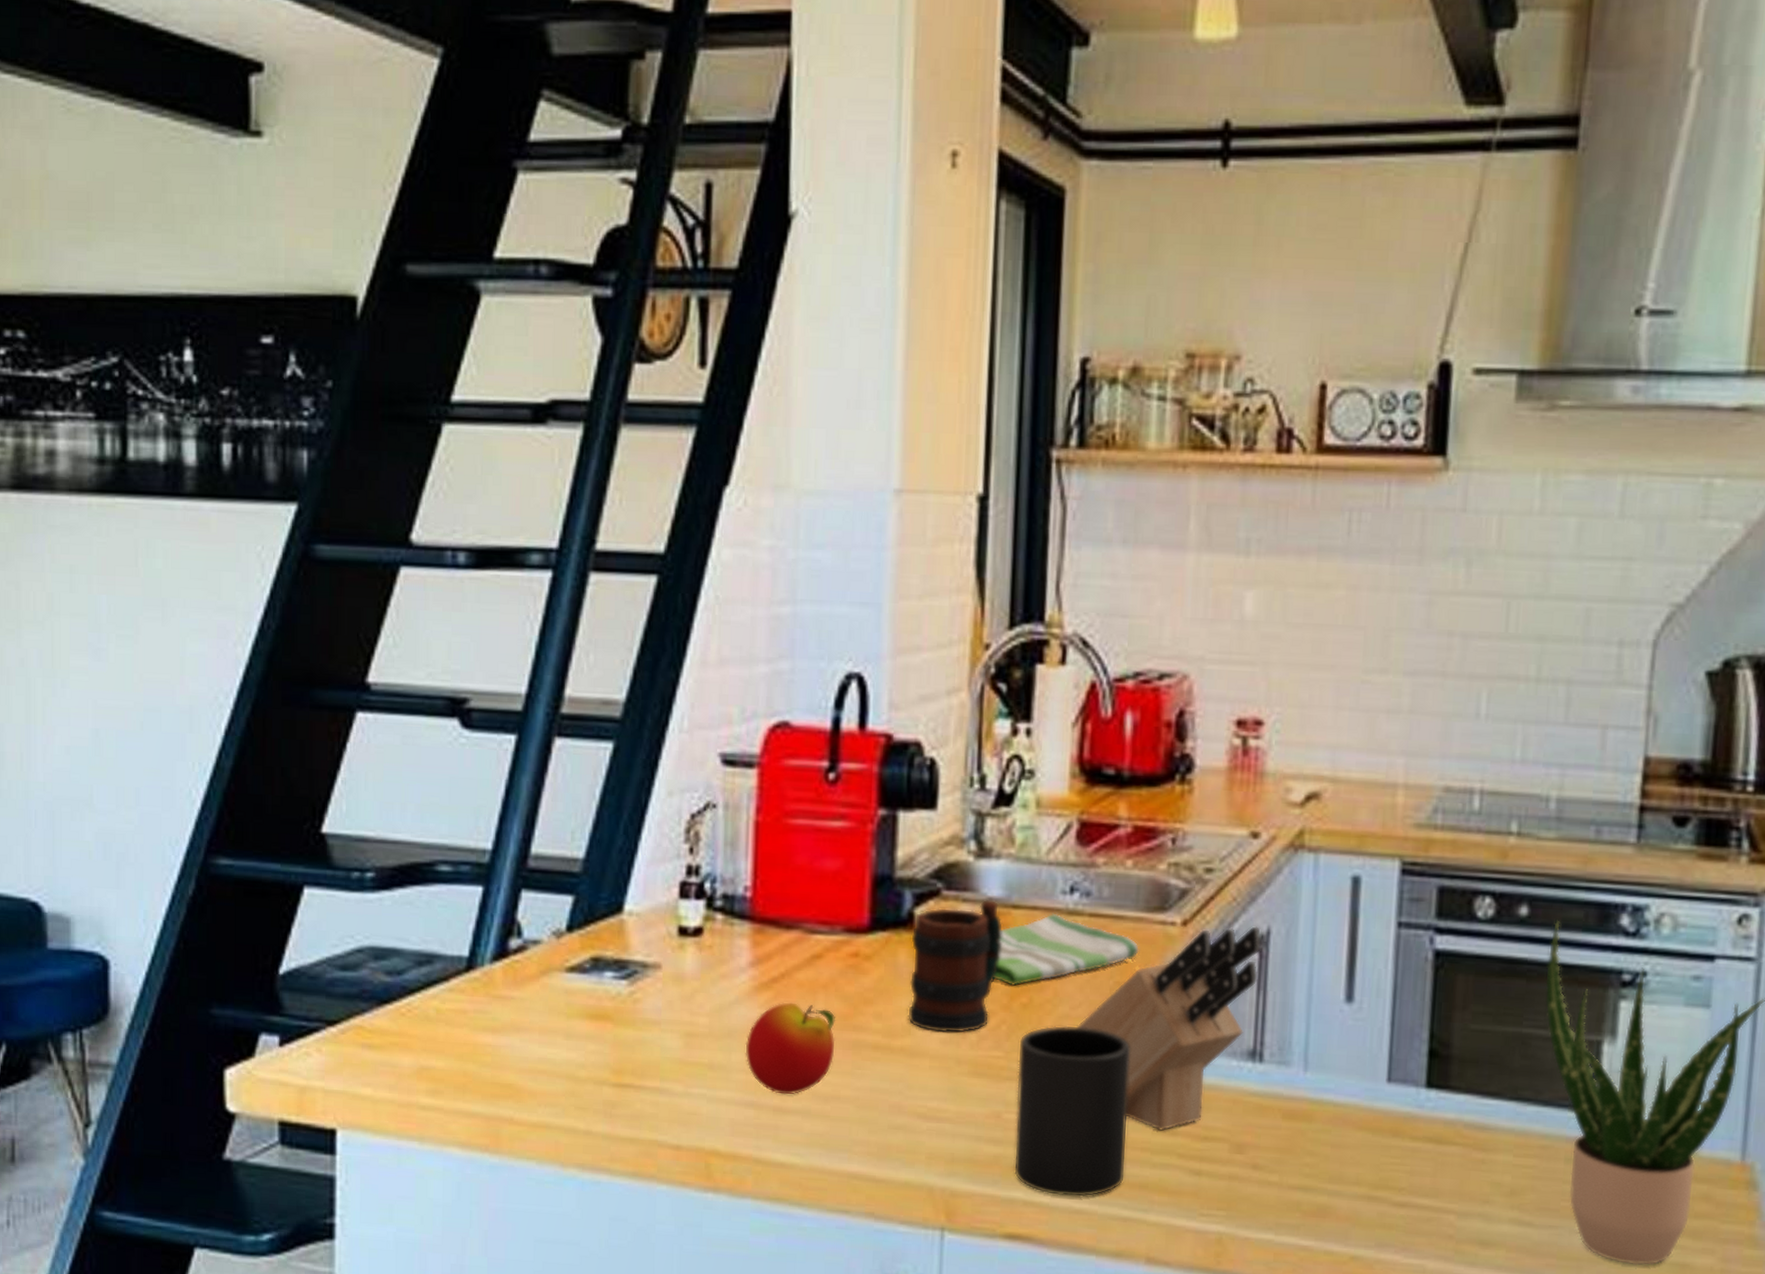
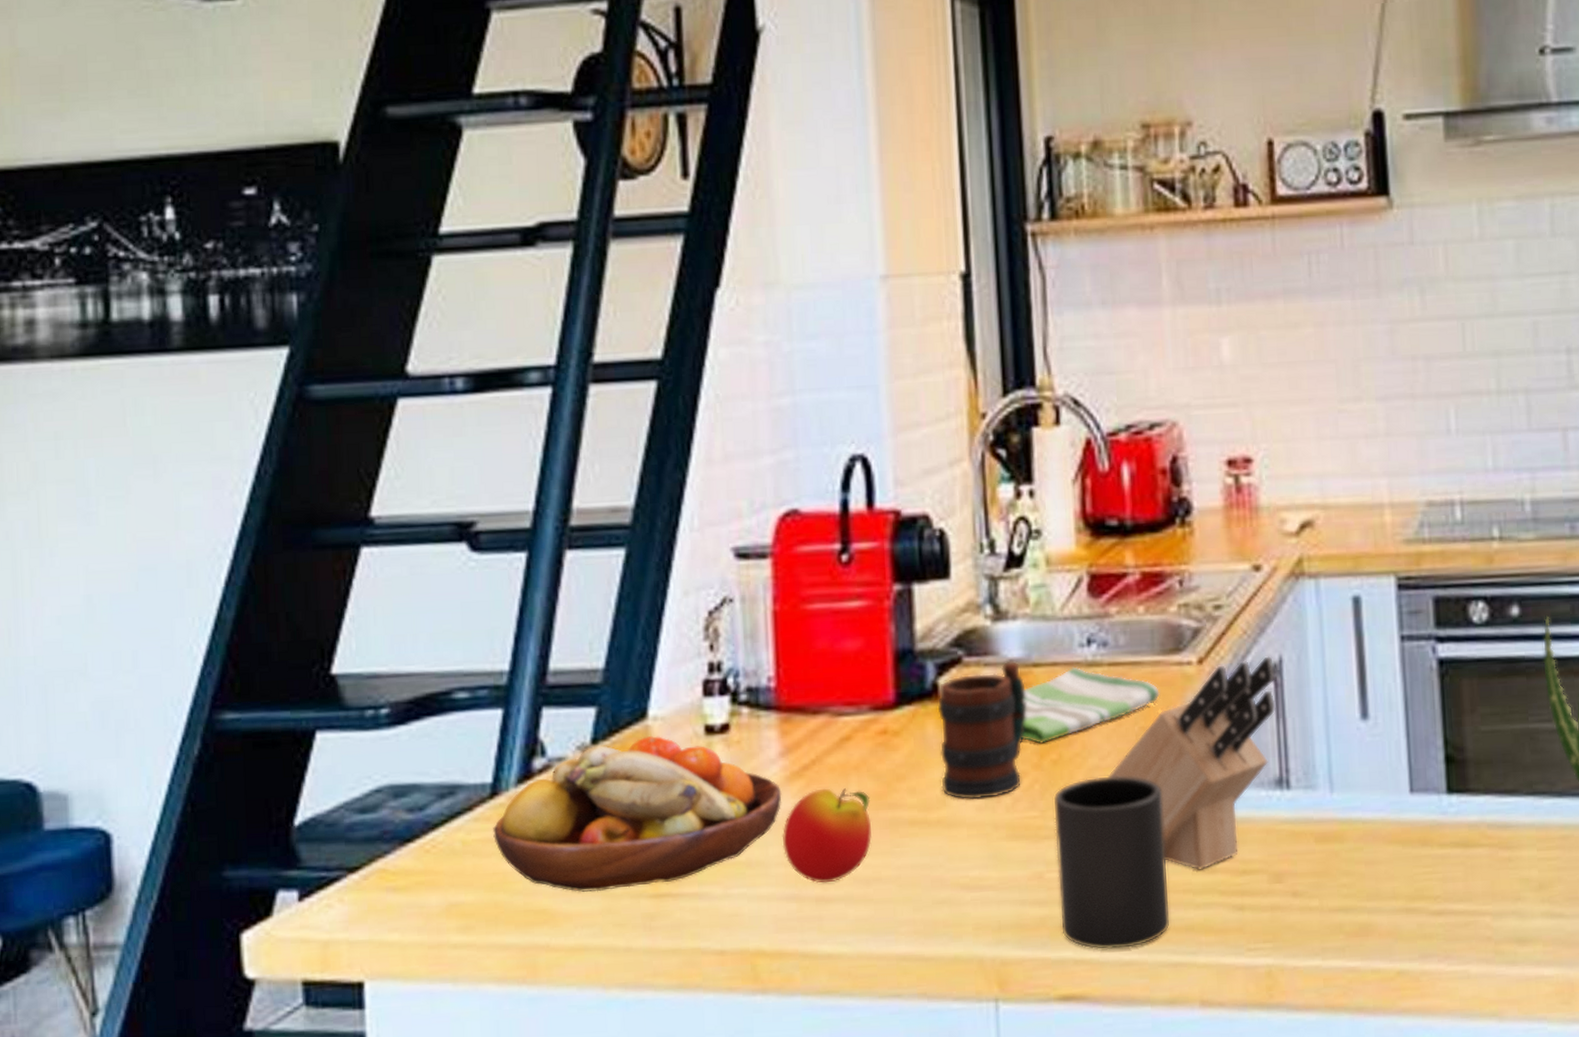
fruit bowl: none [466,930,749,1074] -> present [493,735,782,892]

